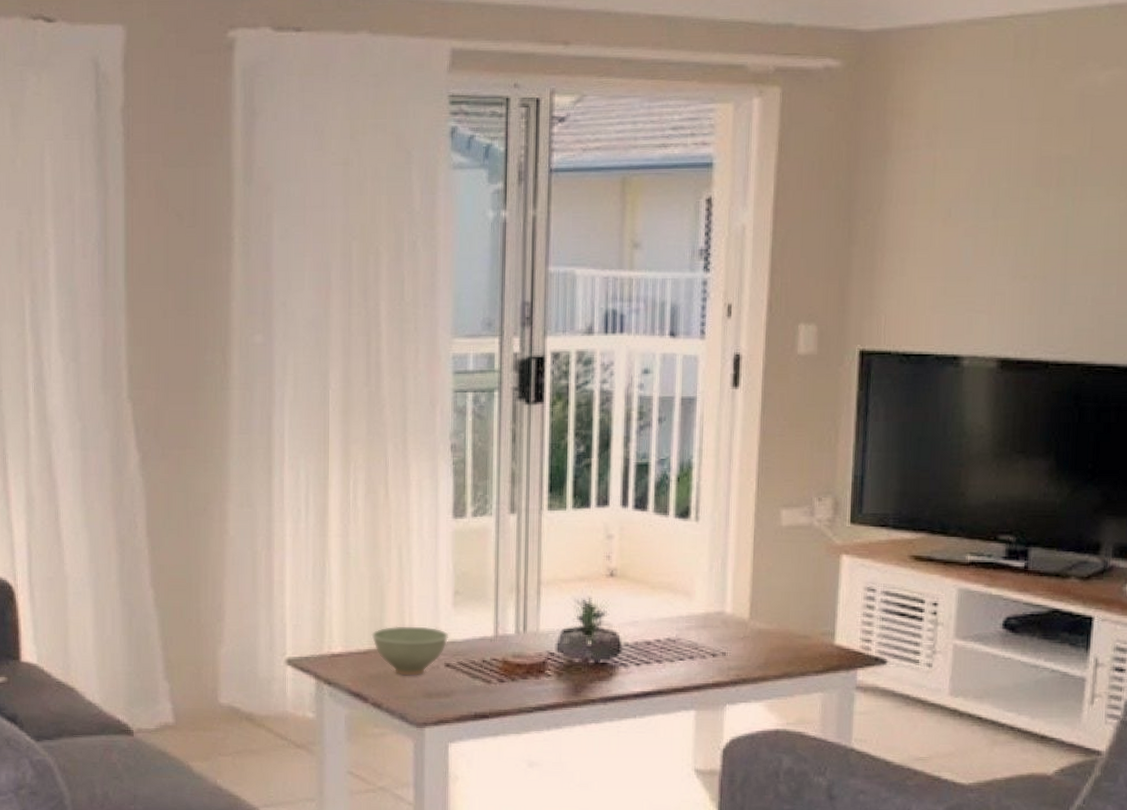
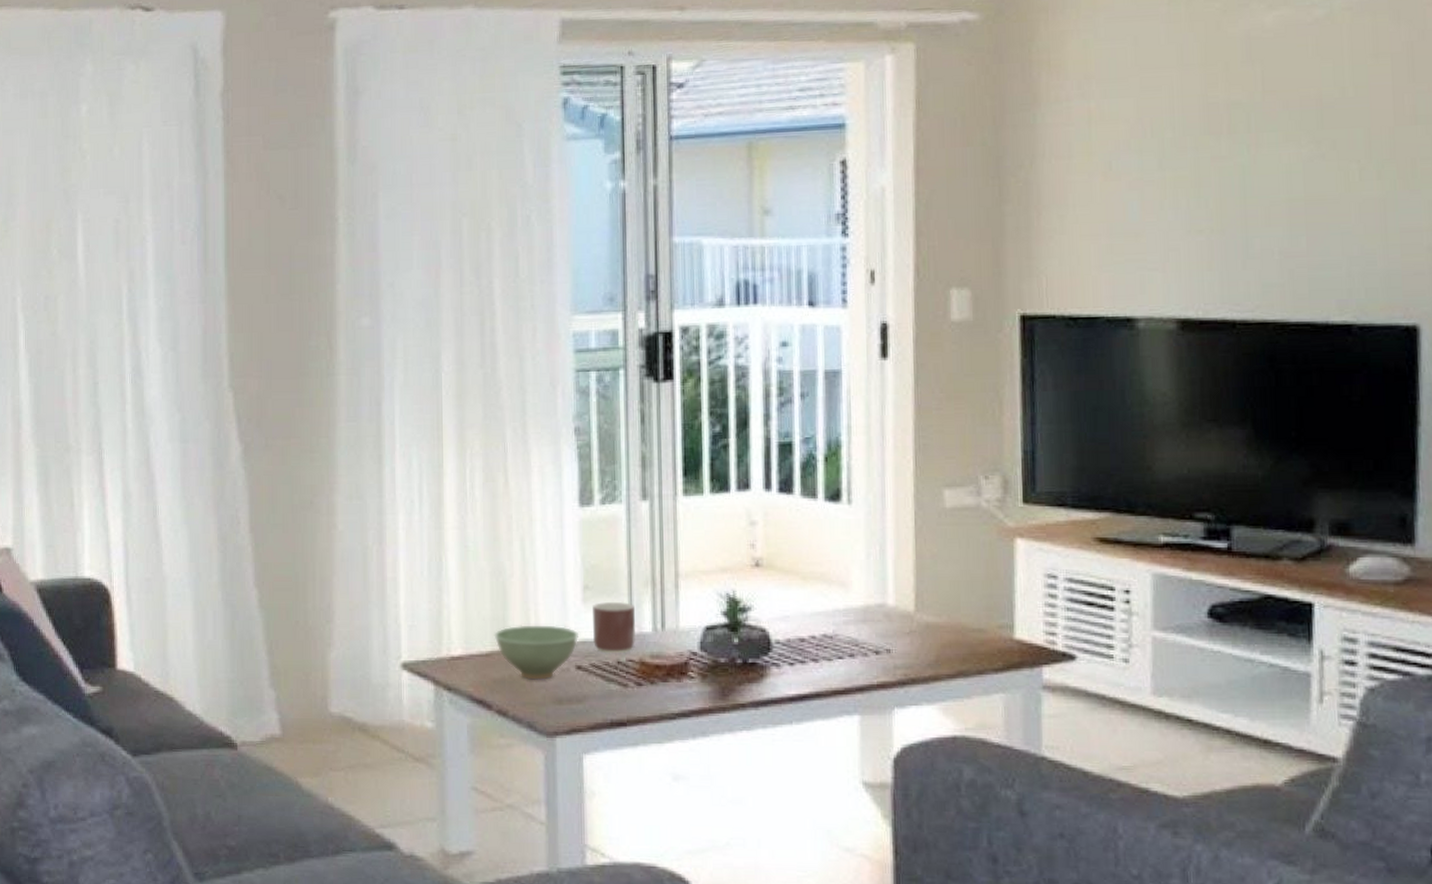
mug: none [461,606,501,654] -> present [592,601,636,654]

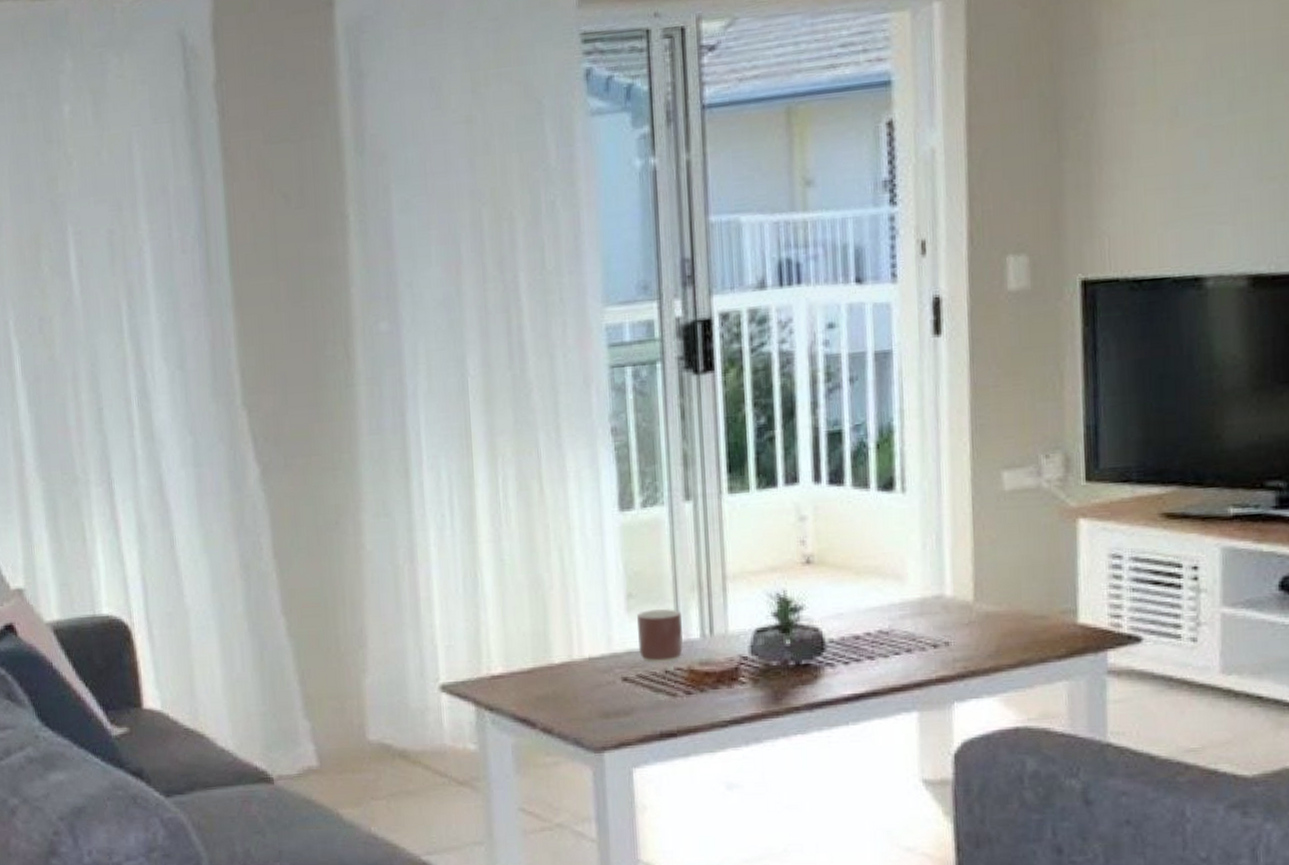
bowl: present [494,625,580,680] -> none [535,637,625,695]

